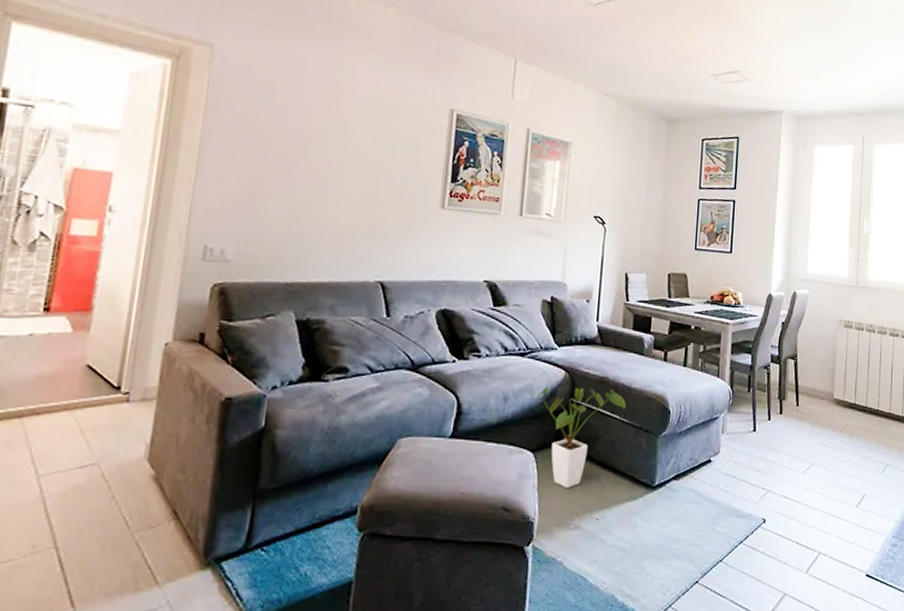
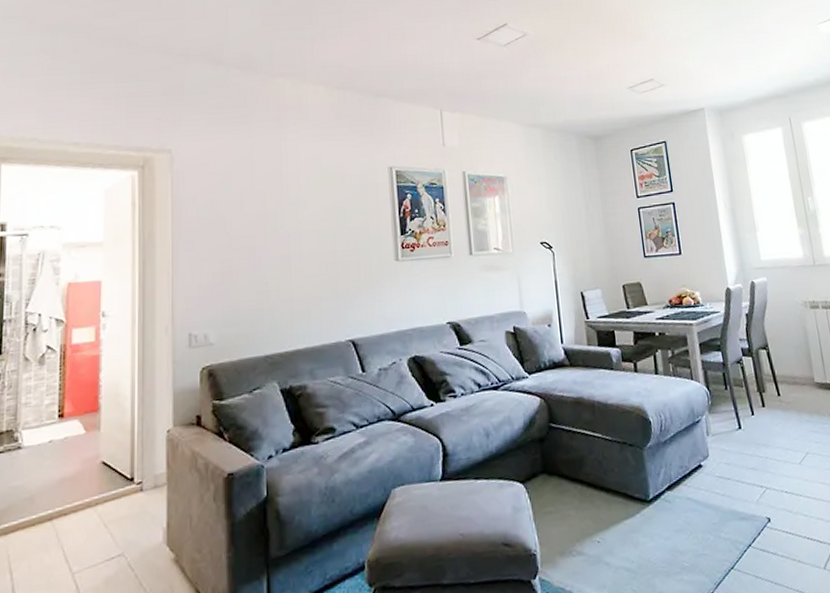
house plant: present [534,387,626,489] -> none [514,408,606,516]

